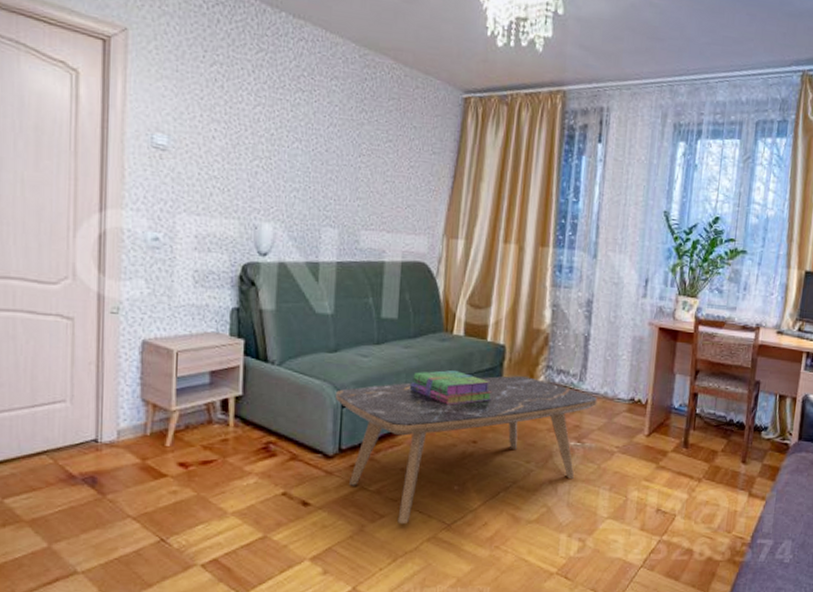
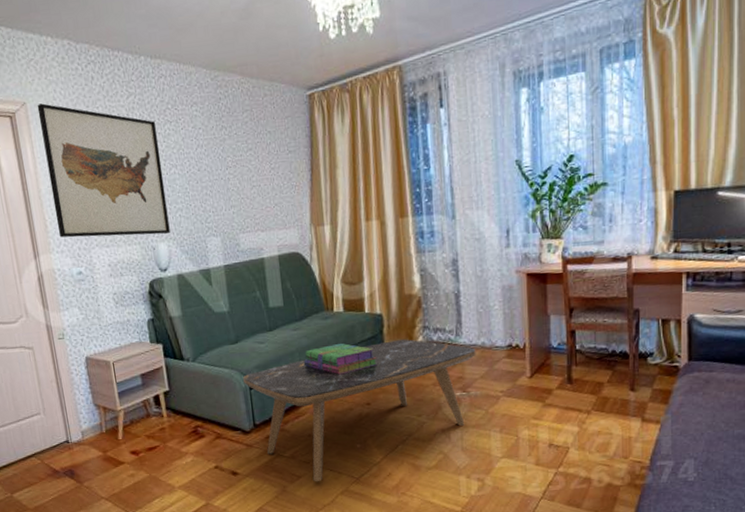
wall art: none [138,34,286,215] -> present [37,103,170,238]

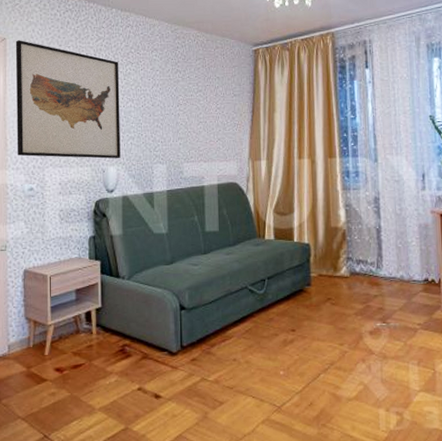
coffee table: present [243,339,476,482] -> none [175,269,395,410]
stack of books: present [303,343,378,375] -> none [234,269,303,300]

